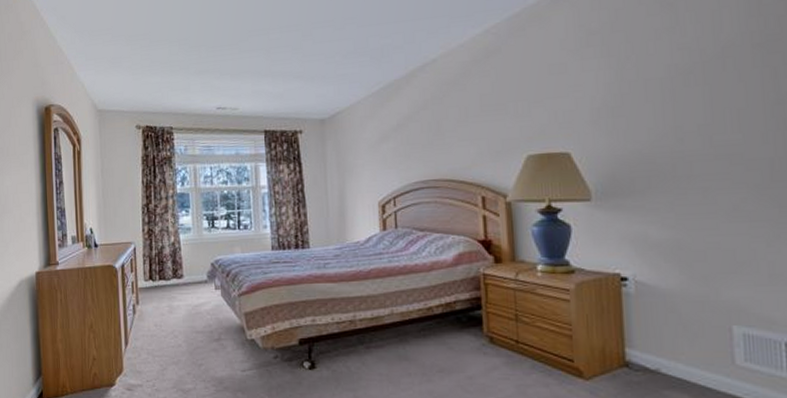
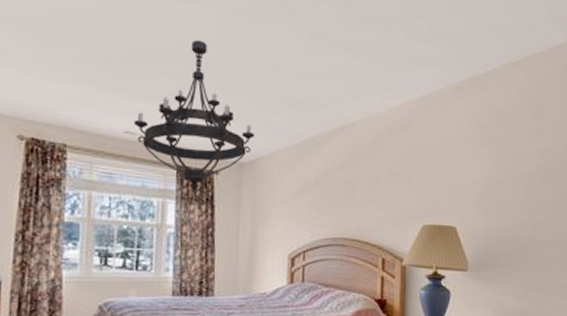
chandelier: none [223,12,332,154] -> present [133,39,254,193]

